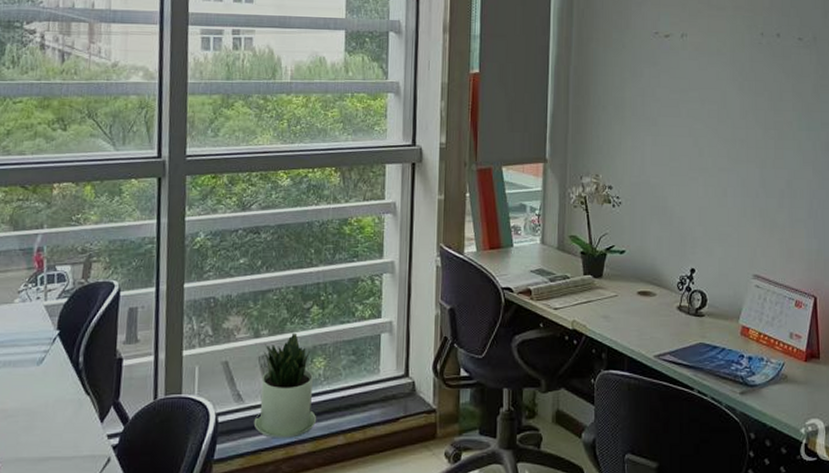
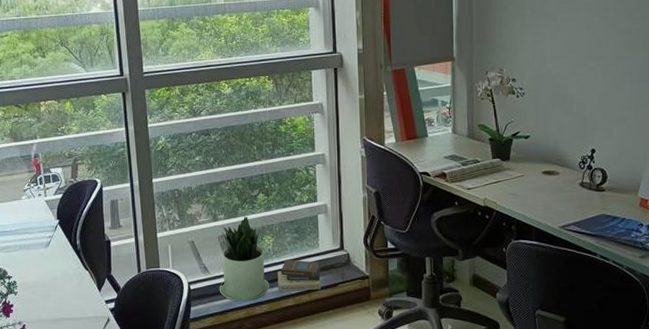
books: none [326,387,380,427] -> present [277,259,321,291]

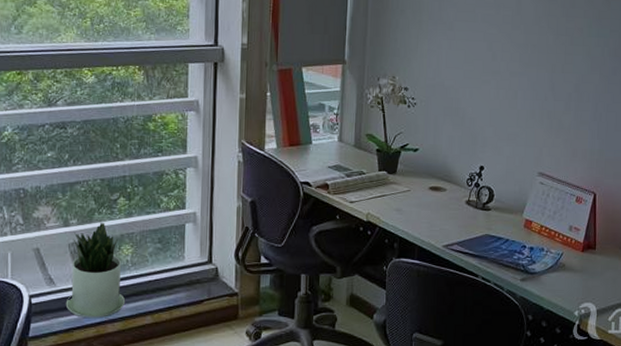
books: present [277,259,321,291] -> none [134,272,185,308]

